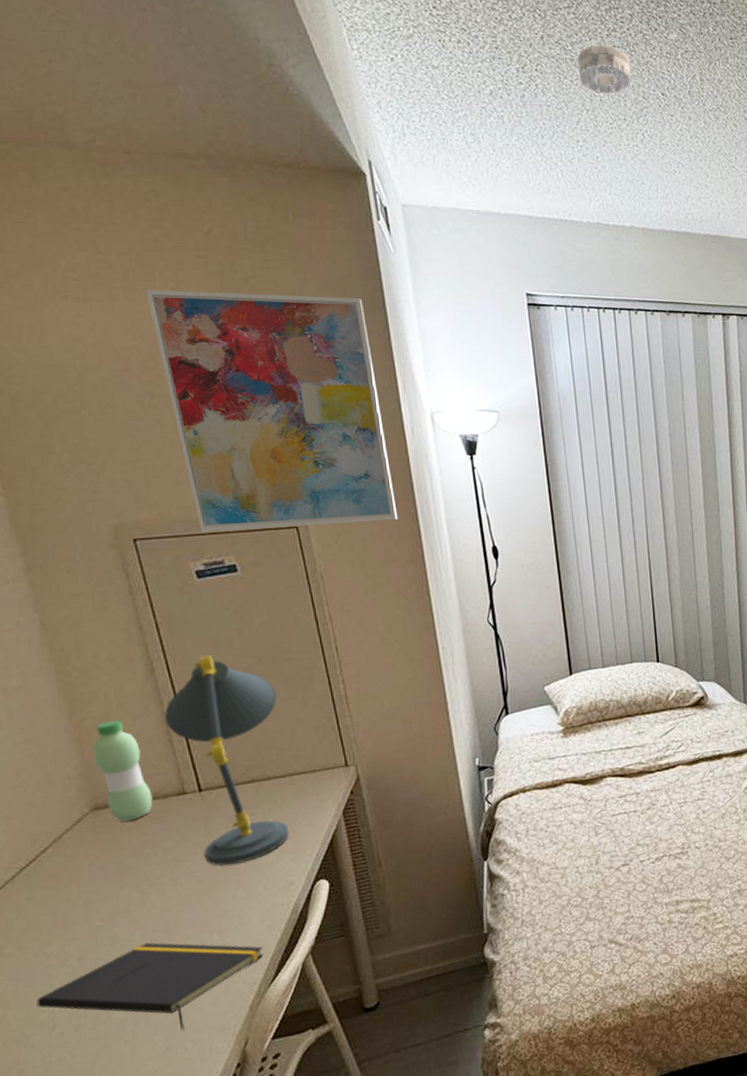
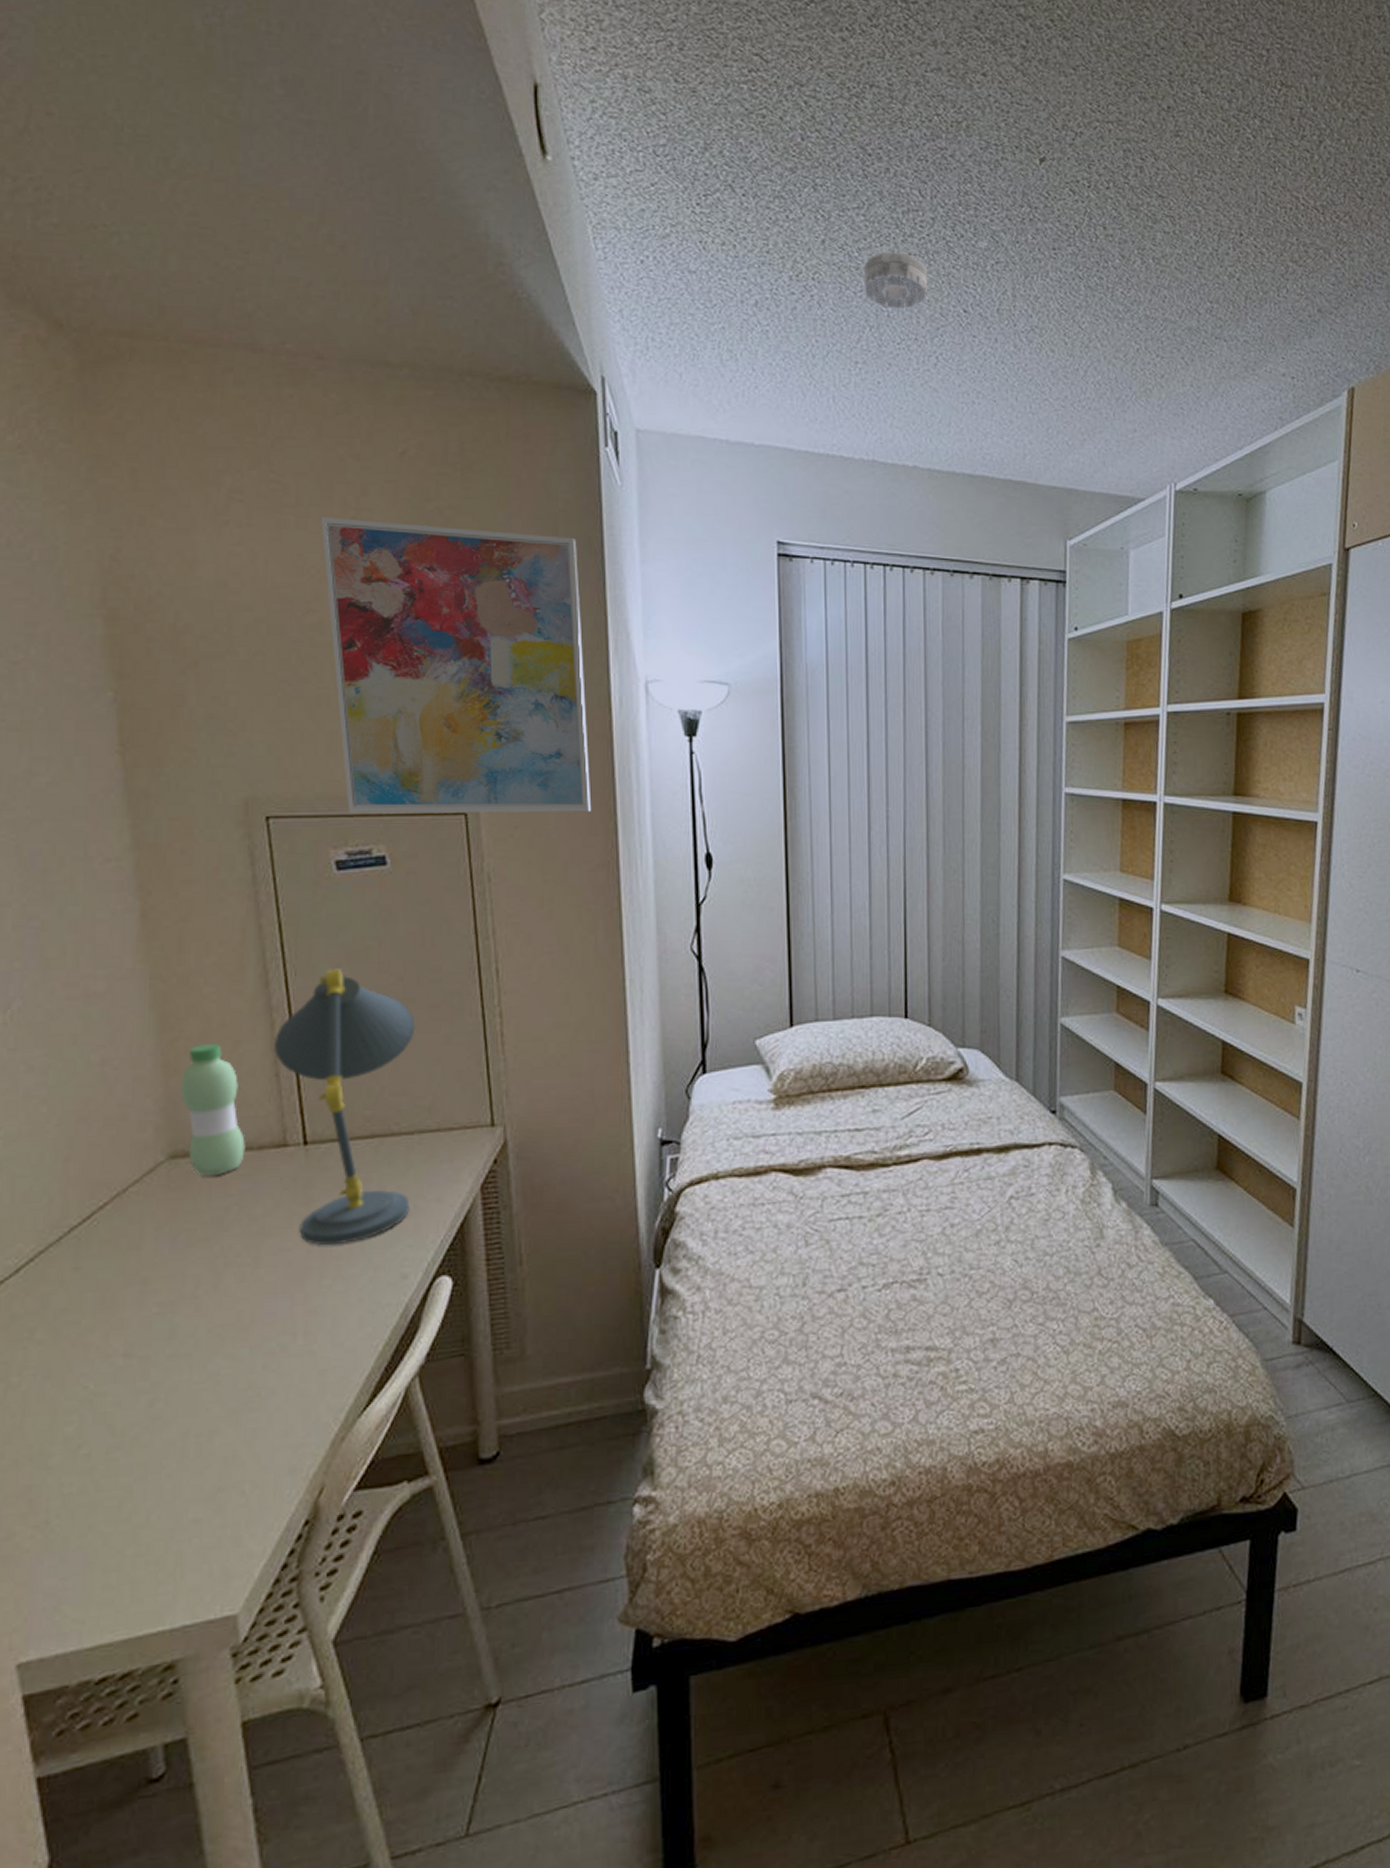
notepad: present [36,942,264,1030] -> none [64,1340,359,1466]

